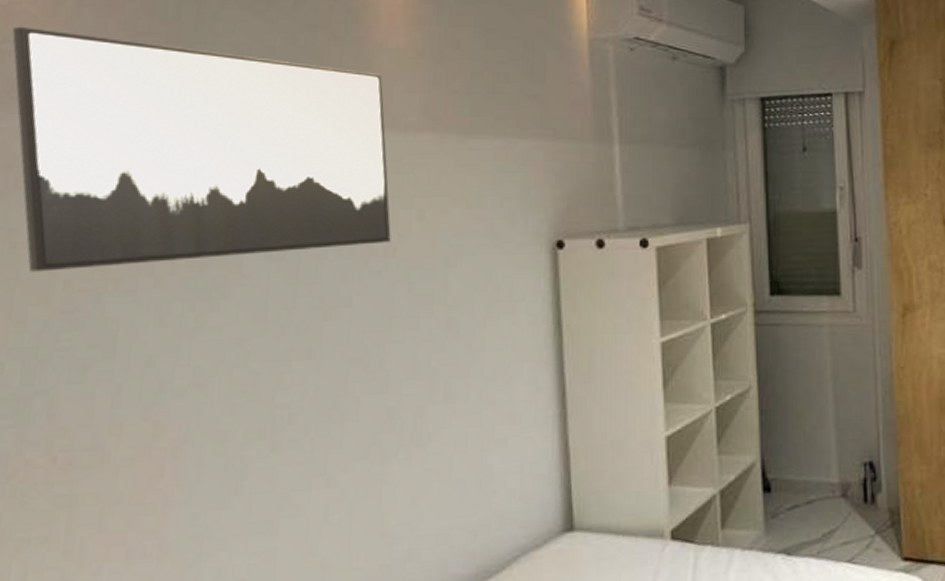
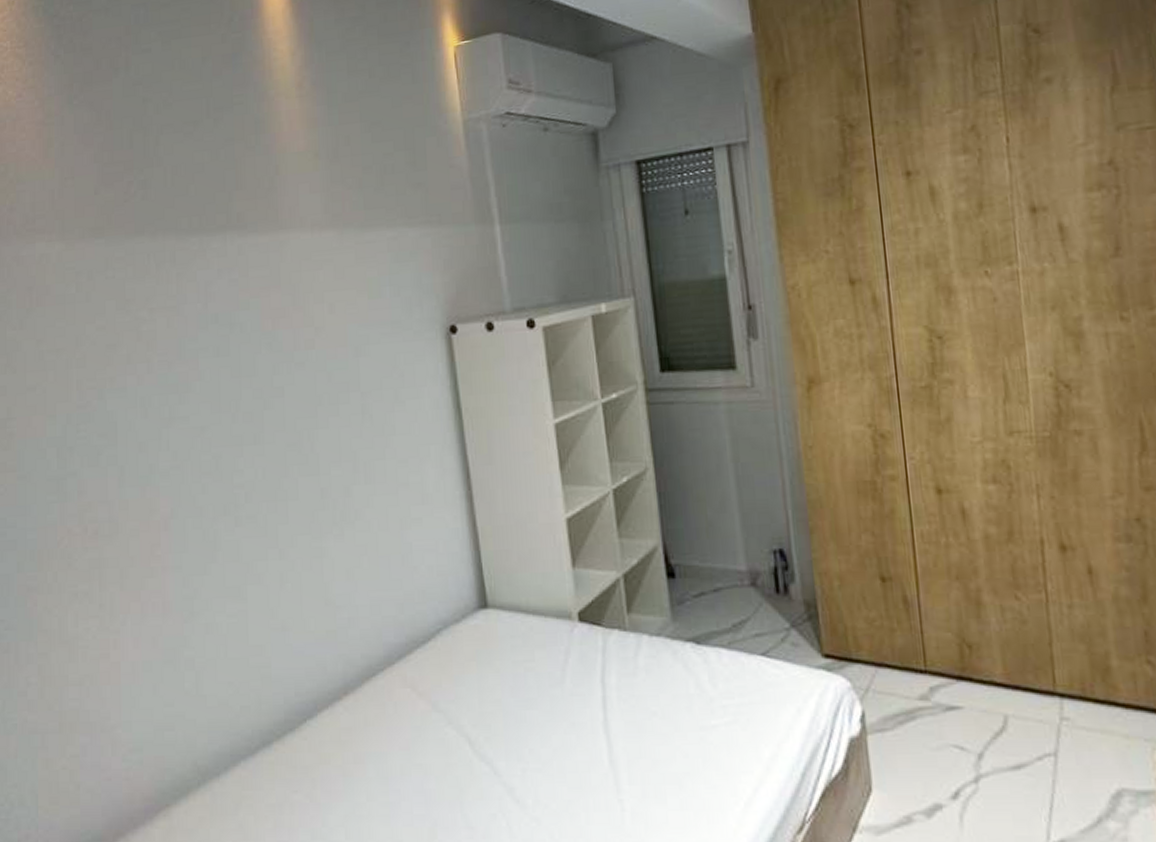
wall art: present [12,26,391,272] -> none [22,169,309,375]

